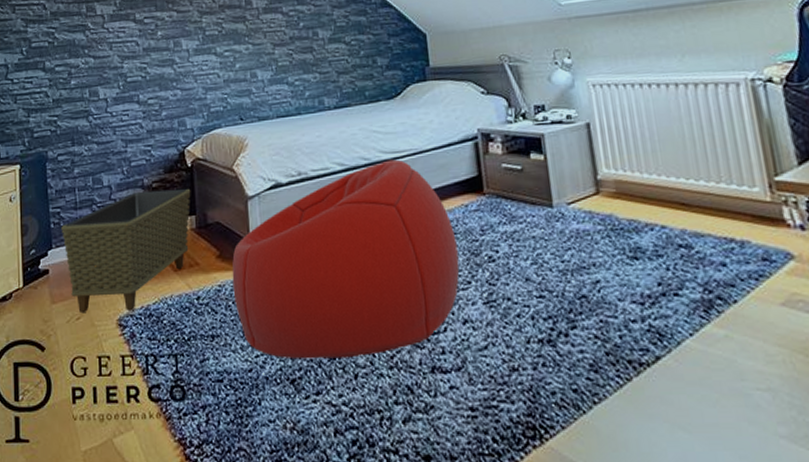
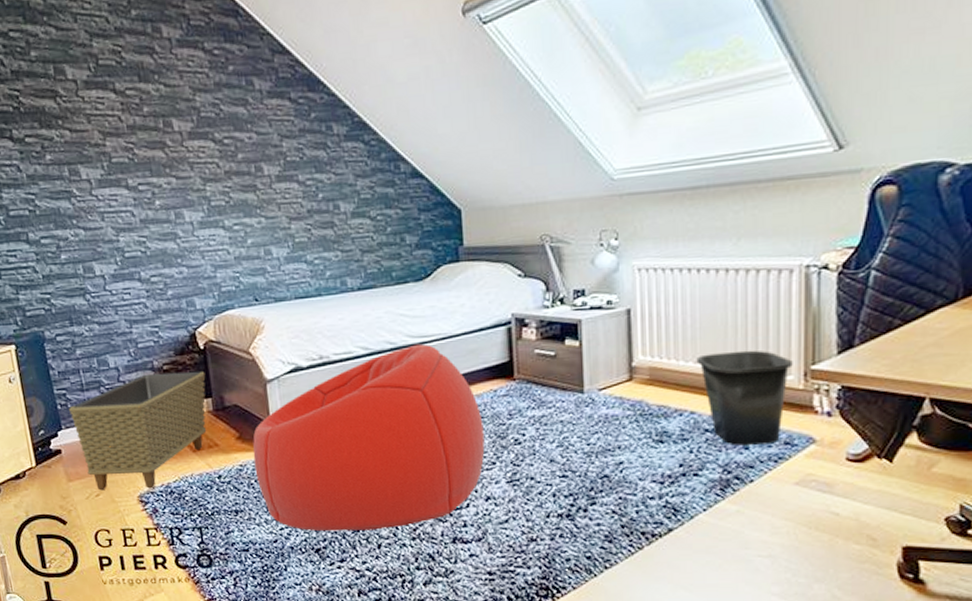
waste bin: none [659,162,757,262] -> present [696,350,793,446]

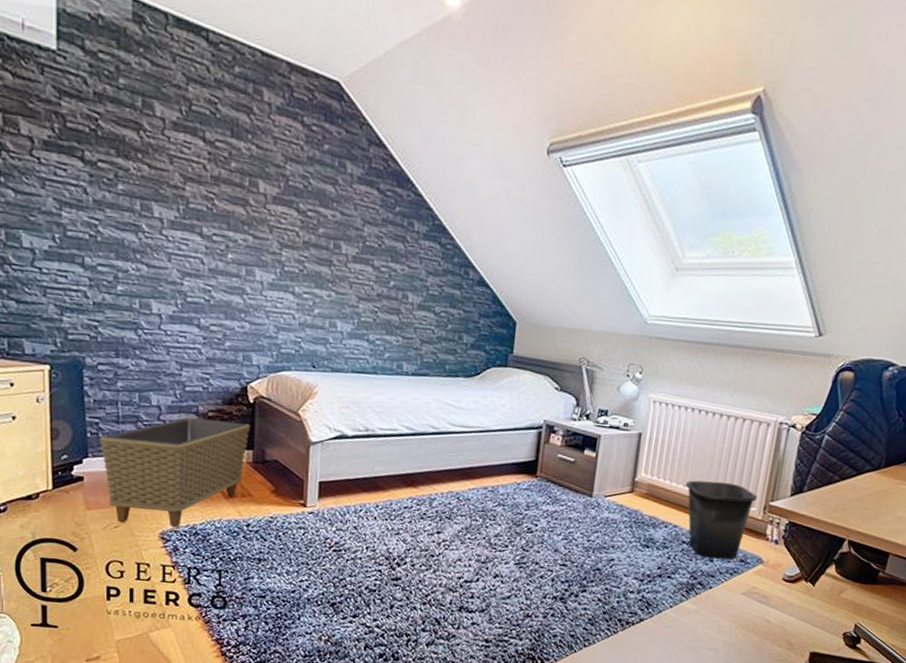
bean bag chair: present [253,344,485,532] -> none [284,432,504,592]

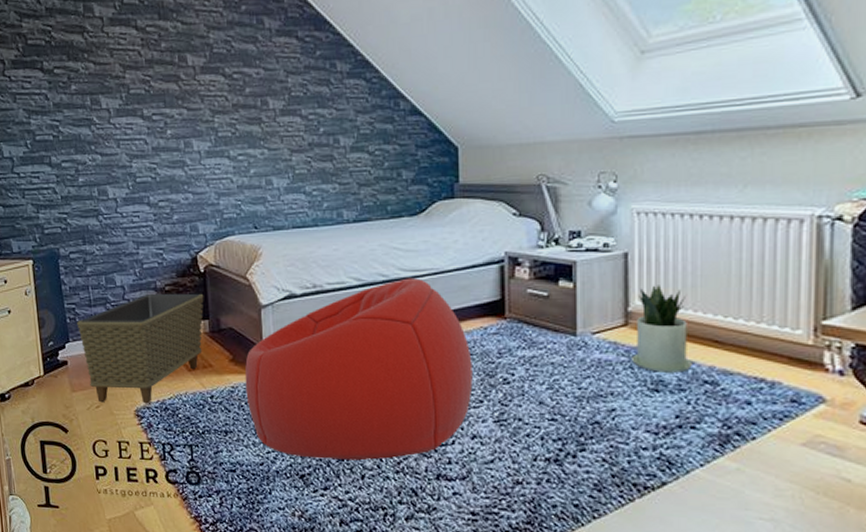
bean bag chair: none [284,432,504,592] -> present [244,278,473,461]
planter: none [632,462,679,534] -> present [632,285,692,373]
waste bin: present [685,480,758,560] -> none [696,301,802,401]

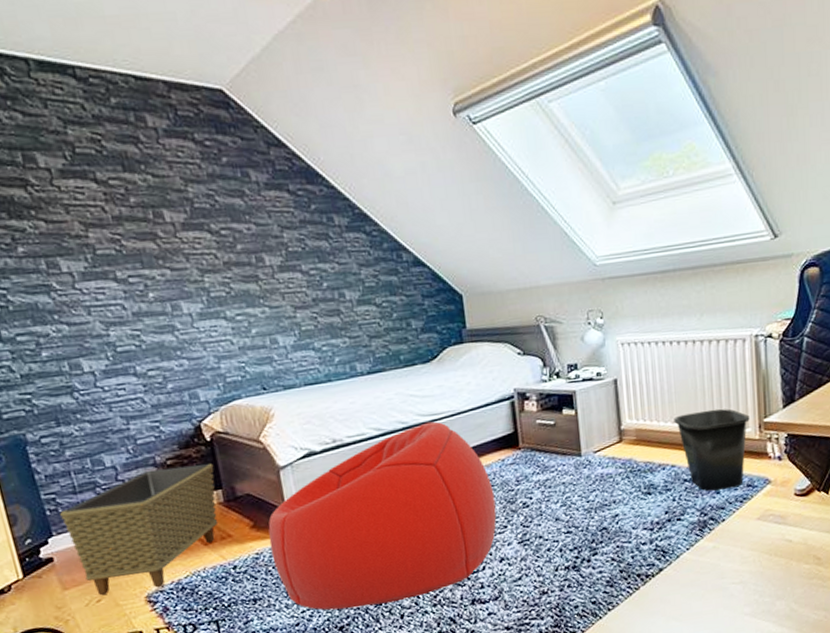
planter: present [632,285,692,373] -> none [627,404,674,478]
waste bin: none [696,301,802,401] -> present [673,408,750,491]

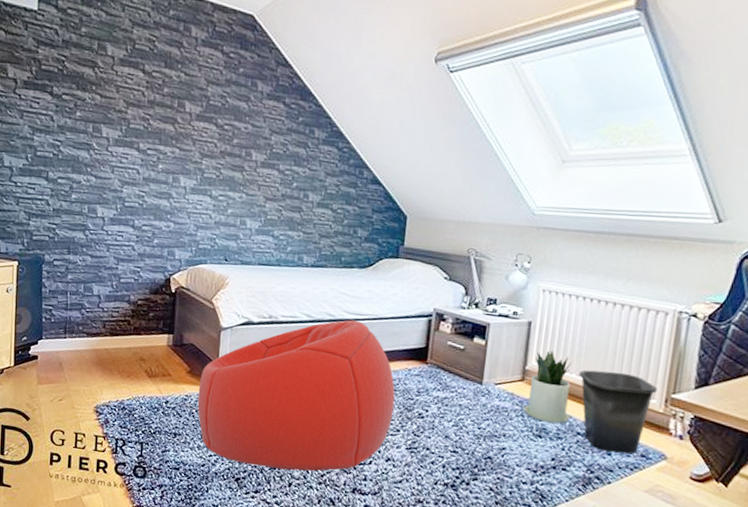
storage basket: present [60,463,219,596] -> none [52,305,172,402]
planter: none [627,404,674,478] -> present [523,350,572,424]

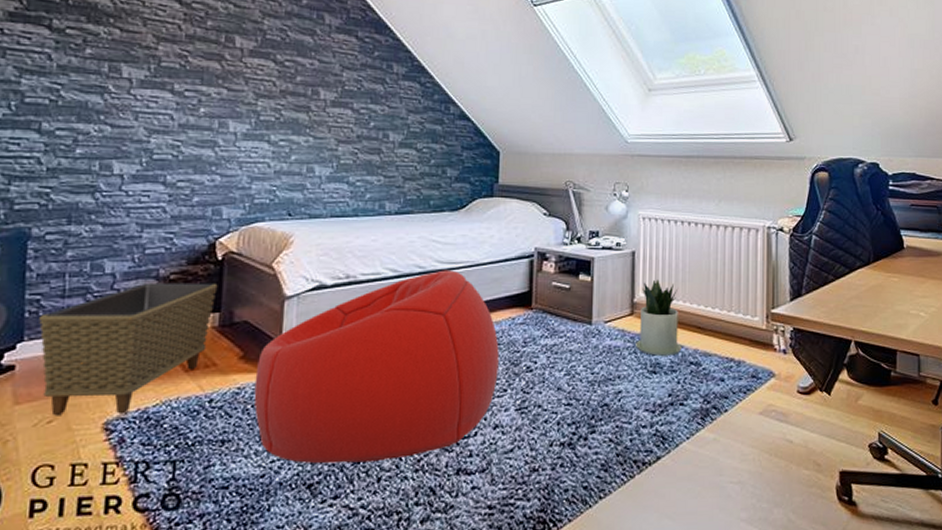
storage basket: none [52,305,172,402] -> present [39,282,218,416]
waste bin: present [579,369,658,454] -> none [685,293,758,378]

